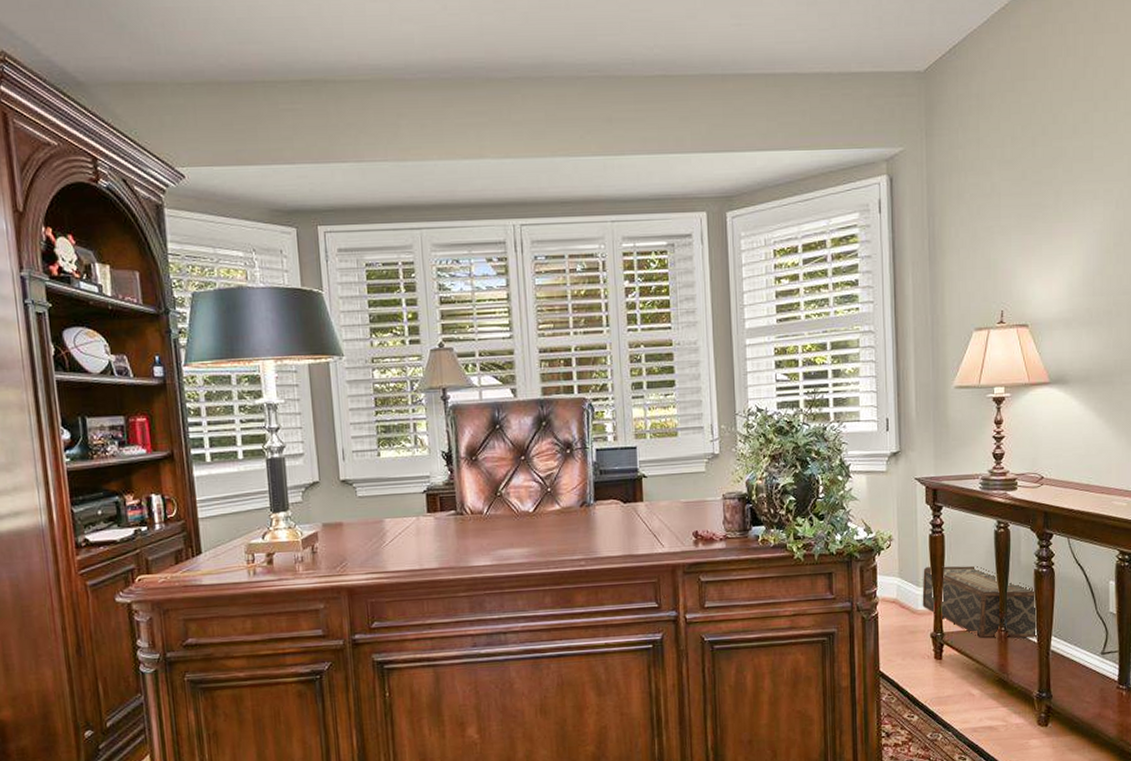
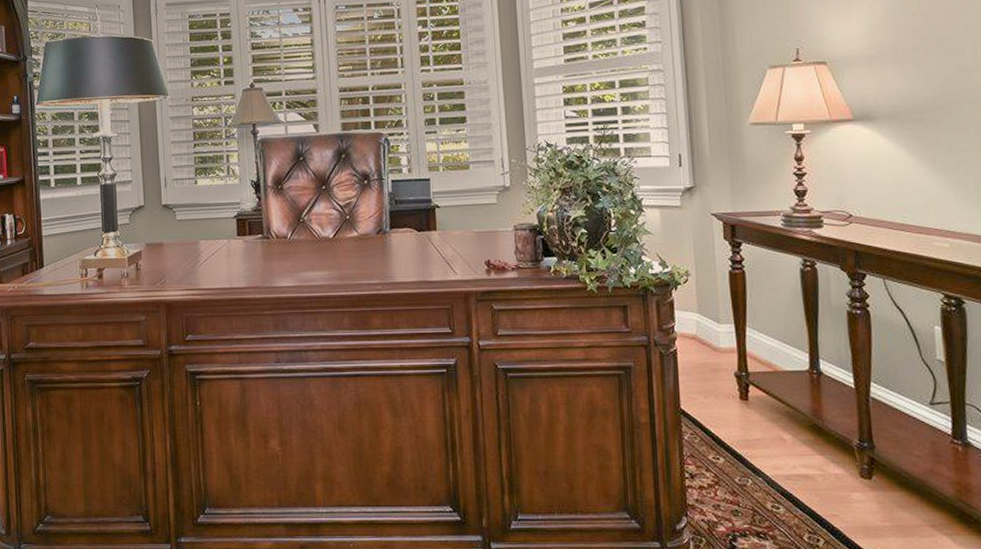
woven basket: present [922,566,1037,639] -> none [723,303,853,383]

